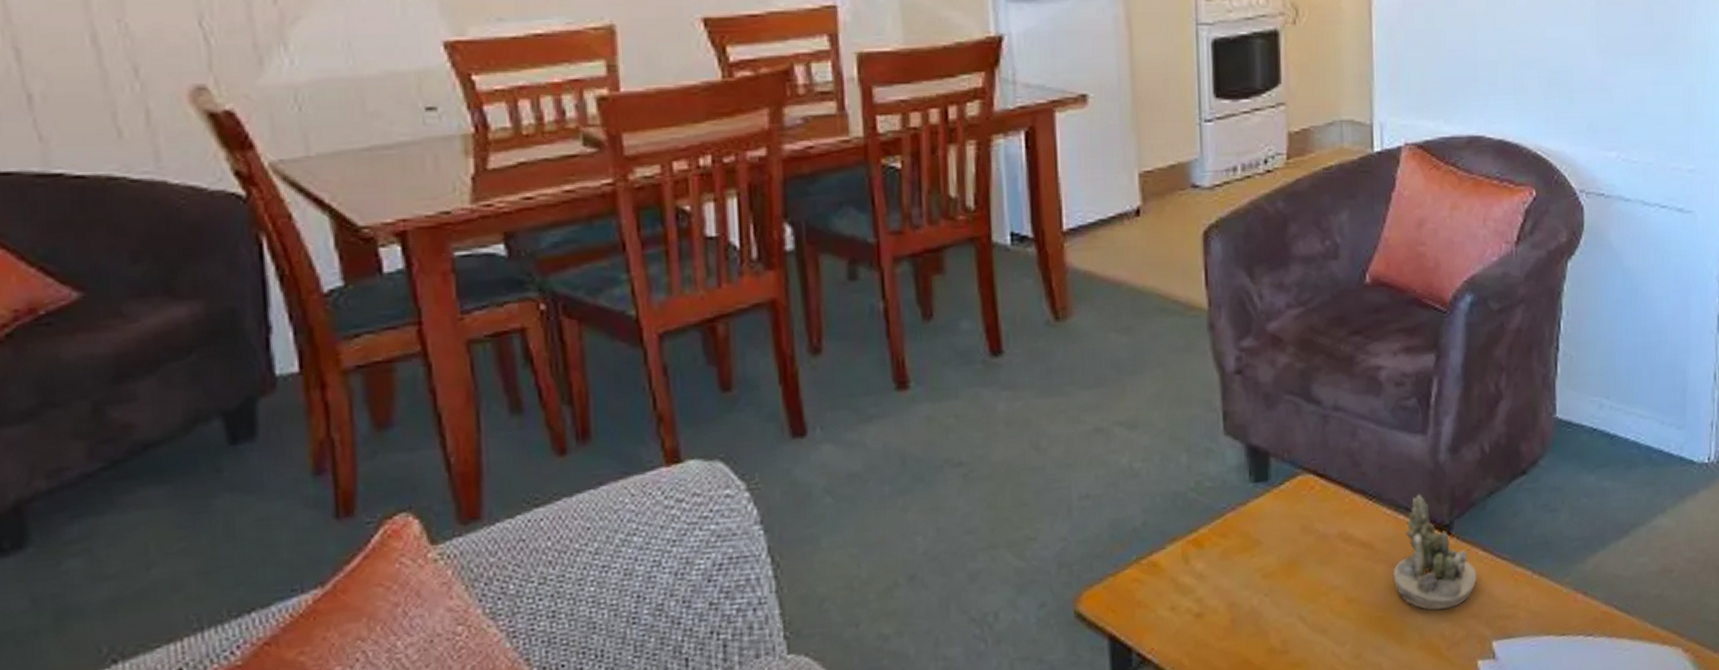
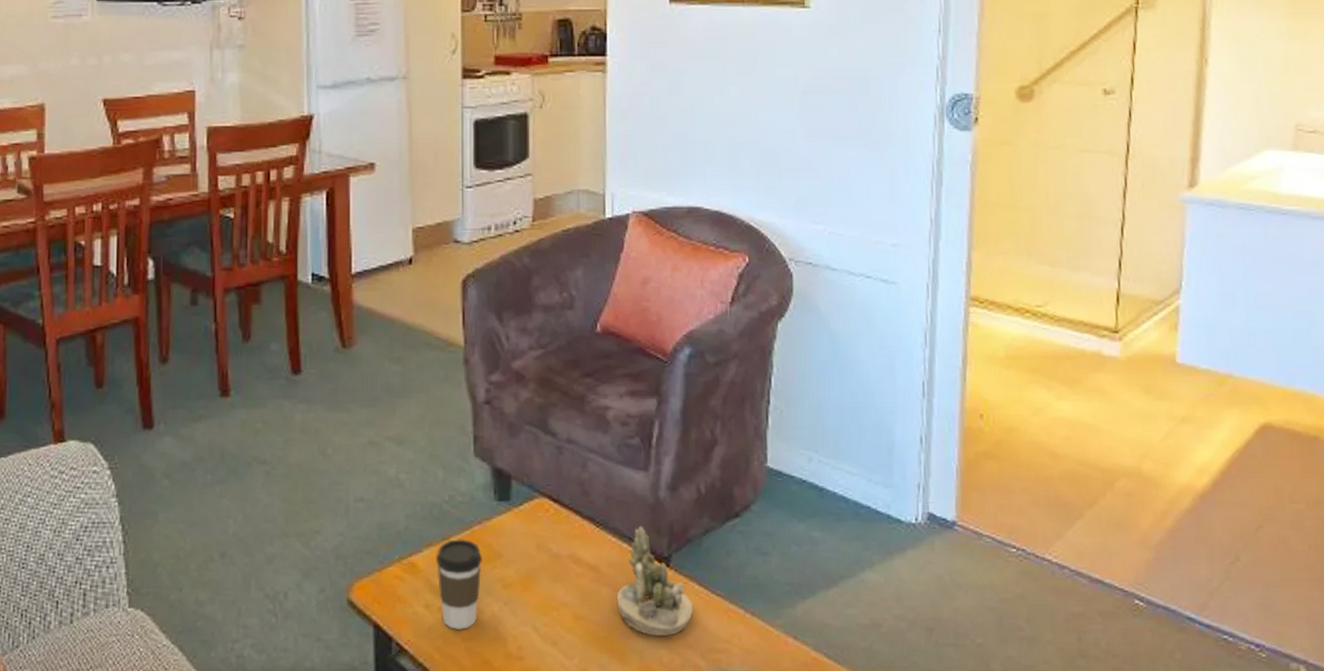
coffee cup: none [1181,528,1237,630] -> present [435,538,482,630]

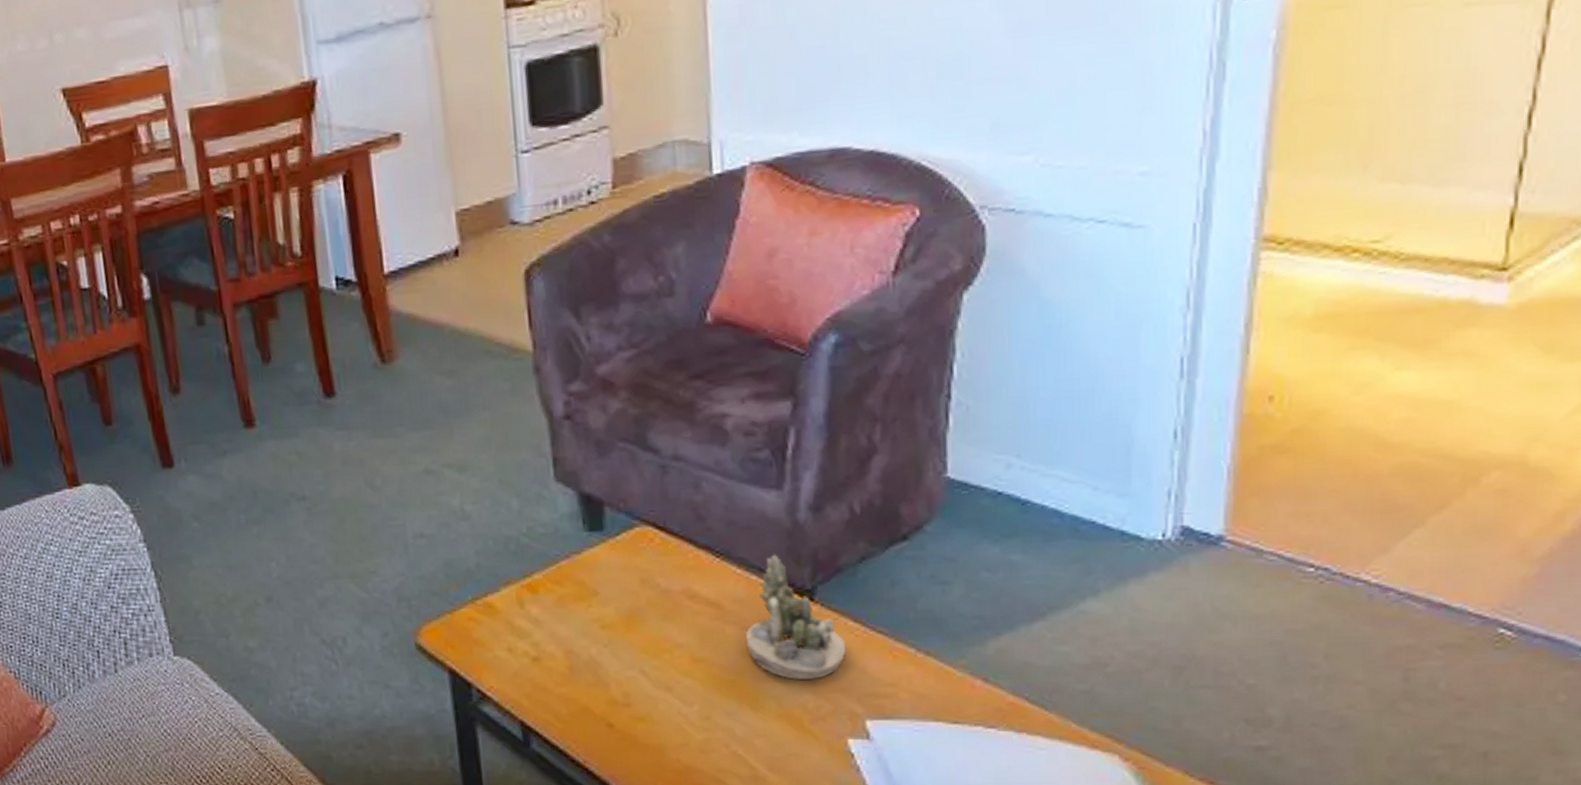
coffee cup: present [435,538,482,630] -> none [516,574,574,675]

